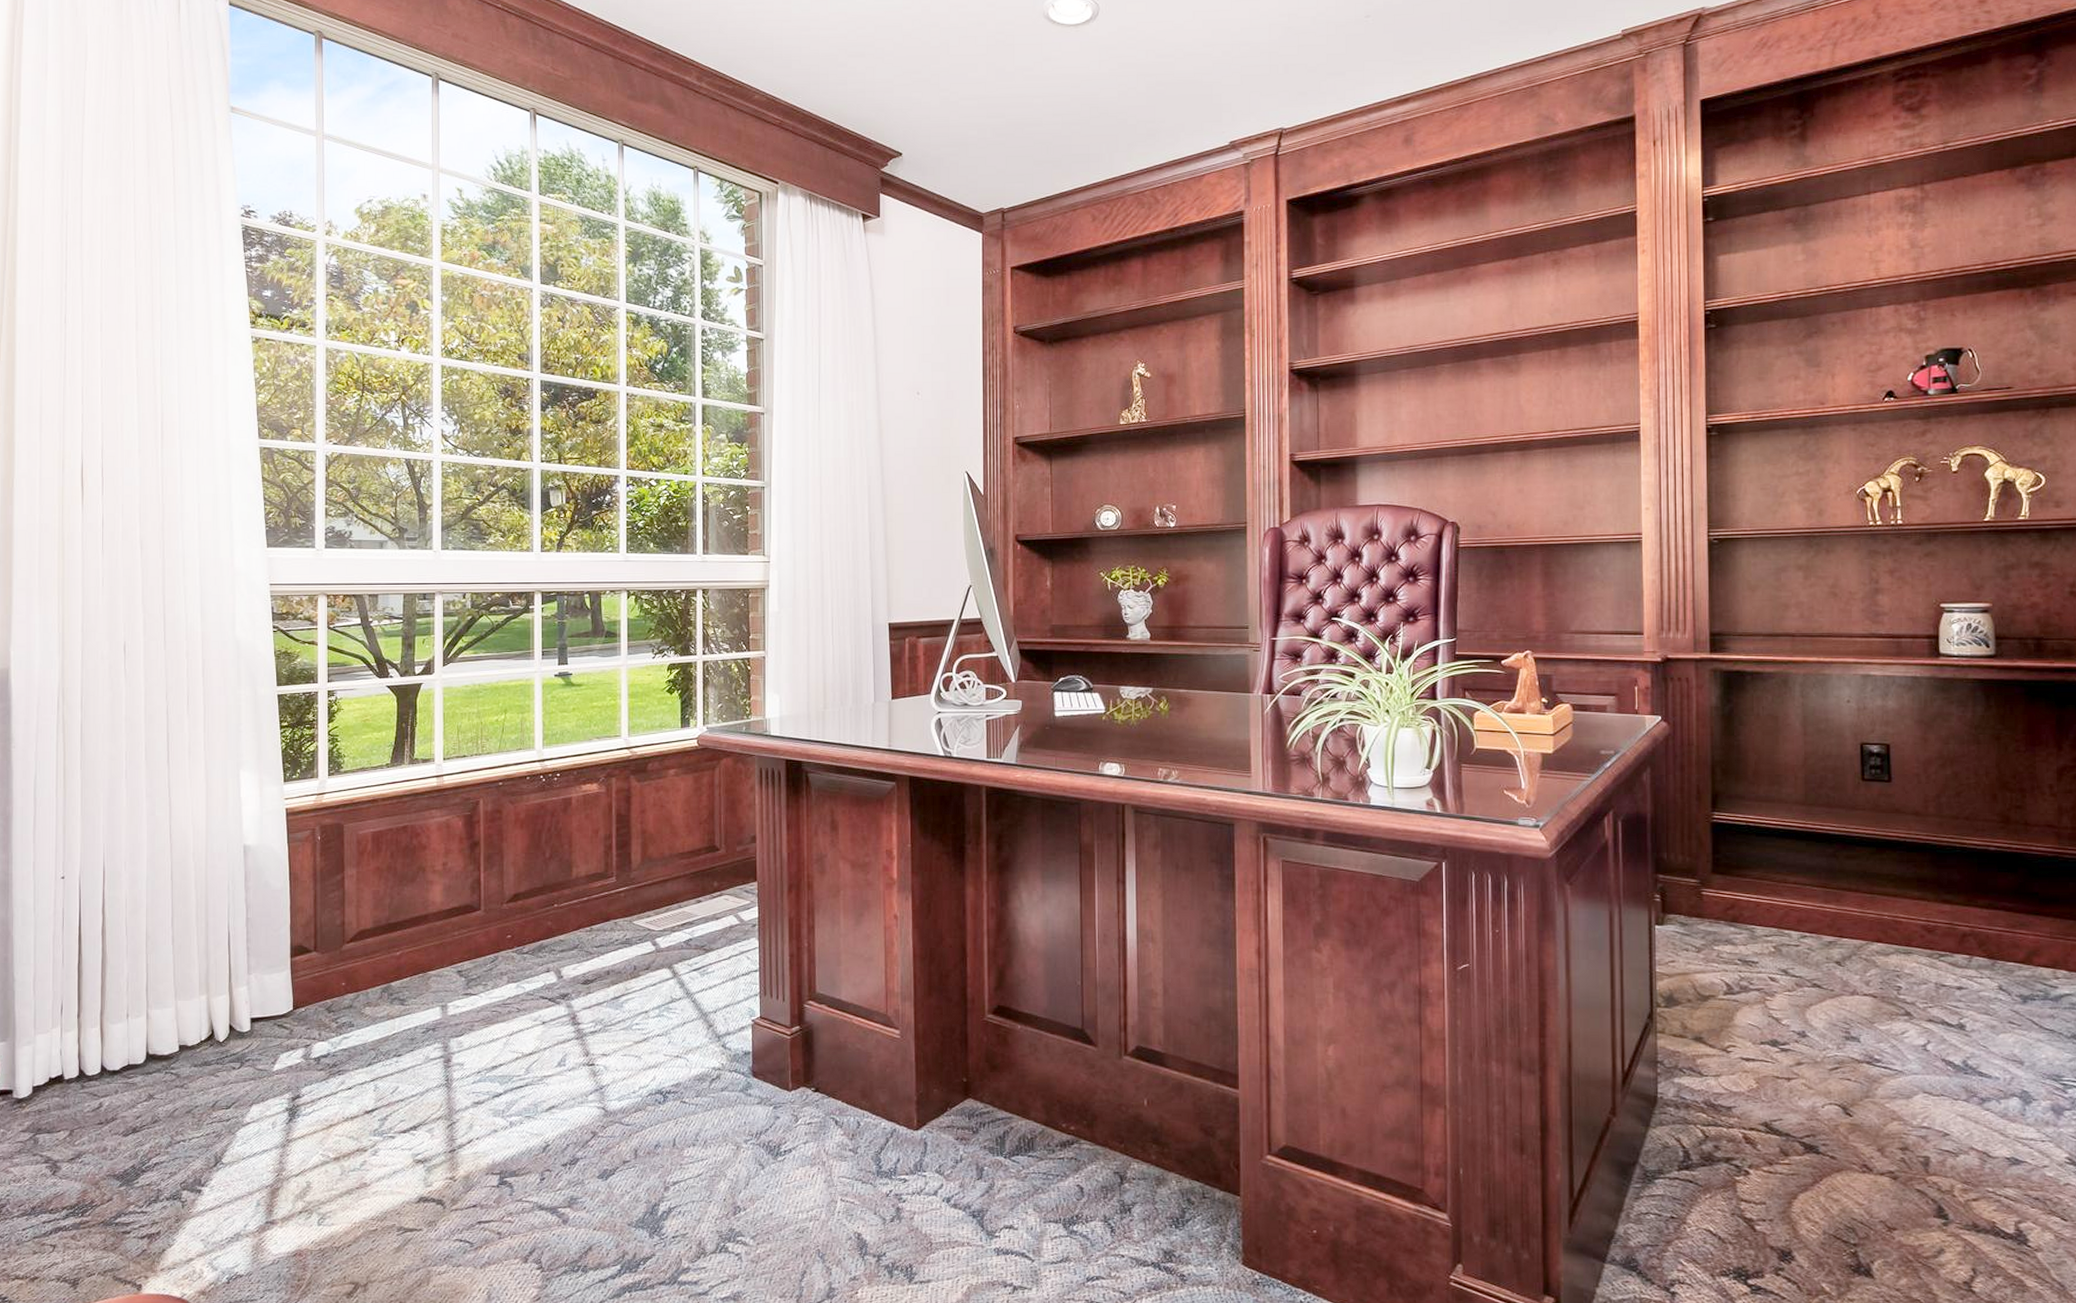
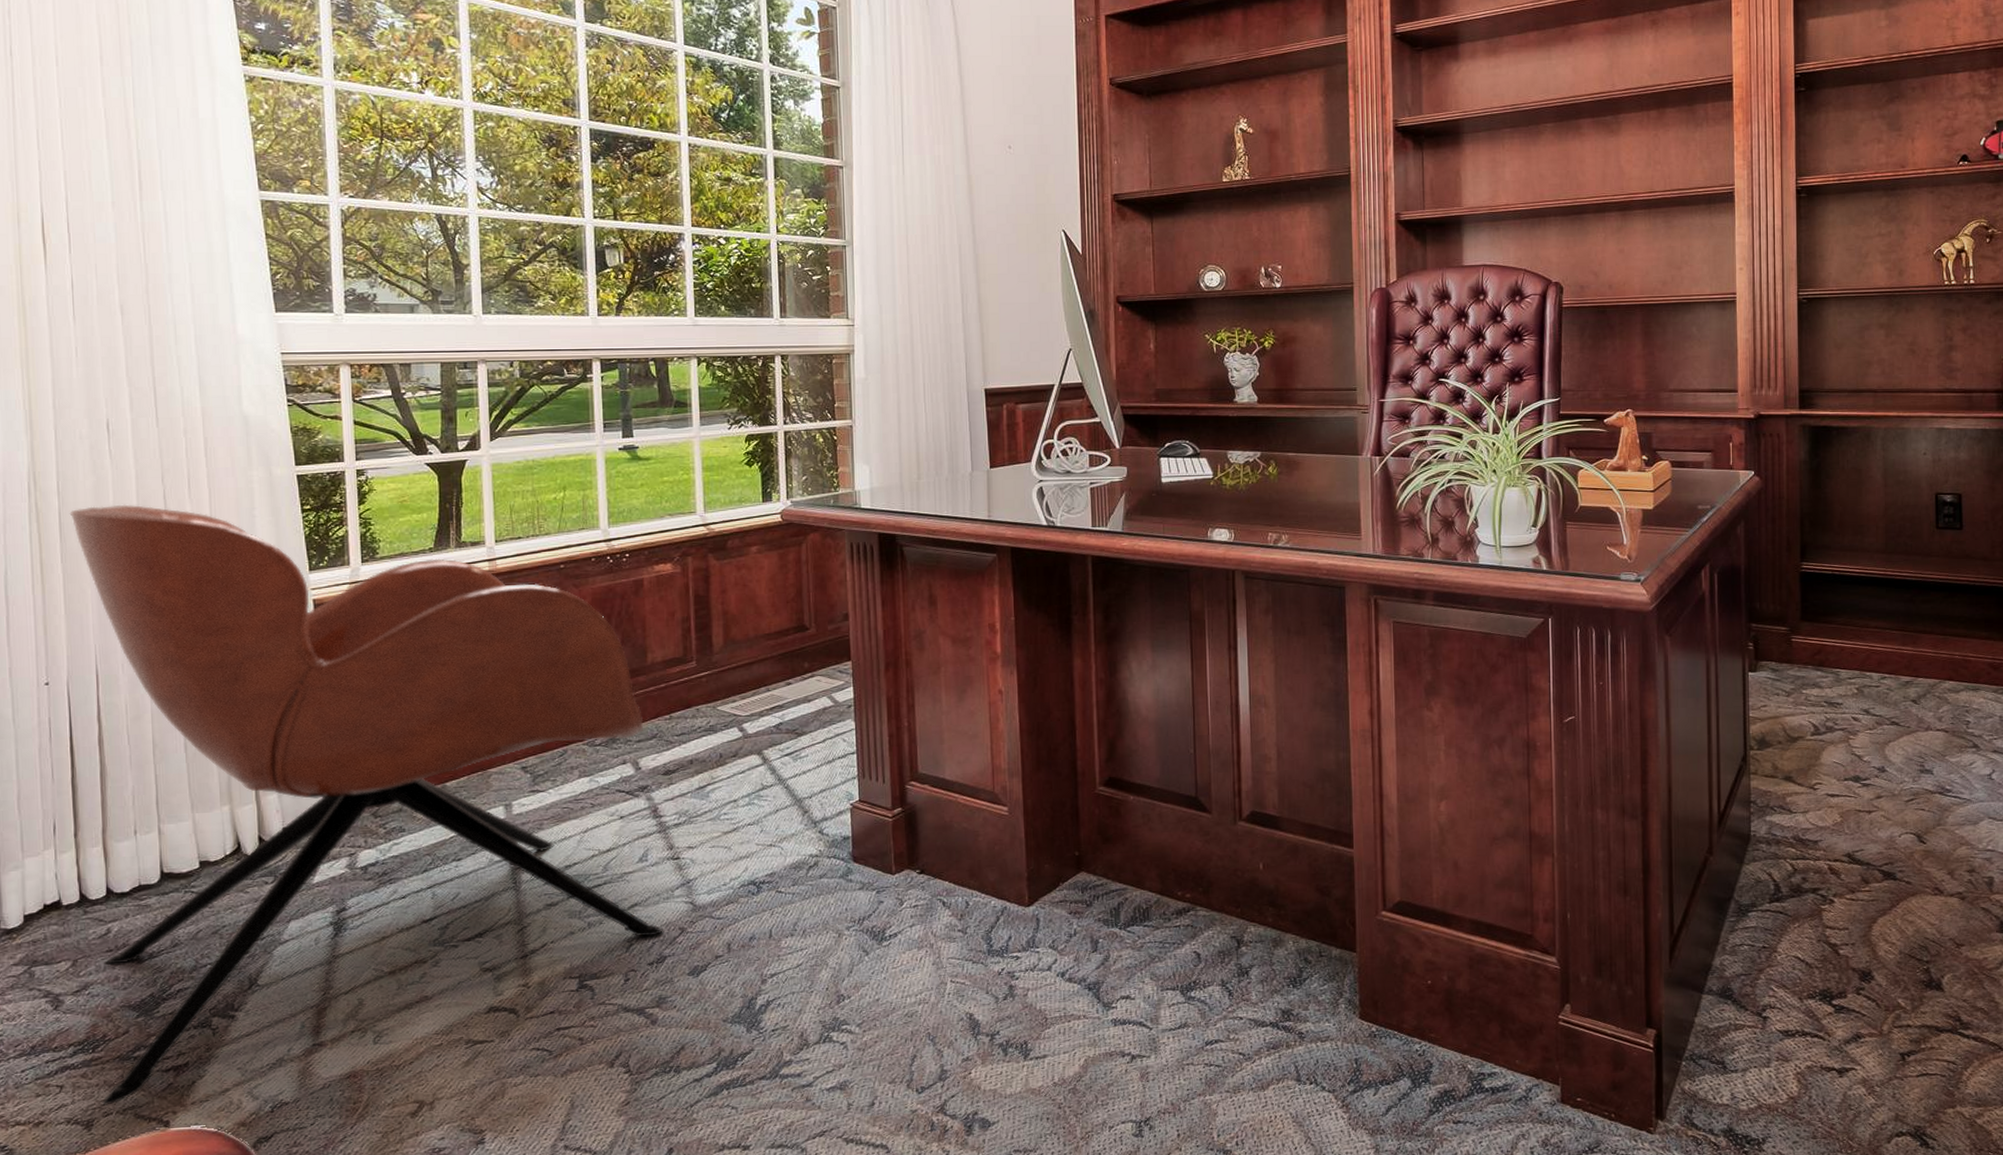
armchair: none [86,718,577,1268] -> present [69,504,663,1107]

